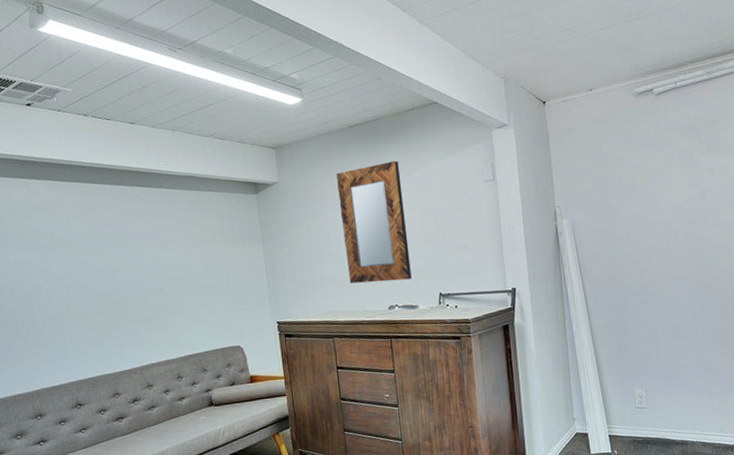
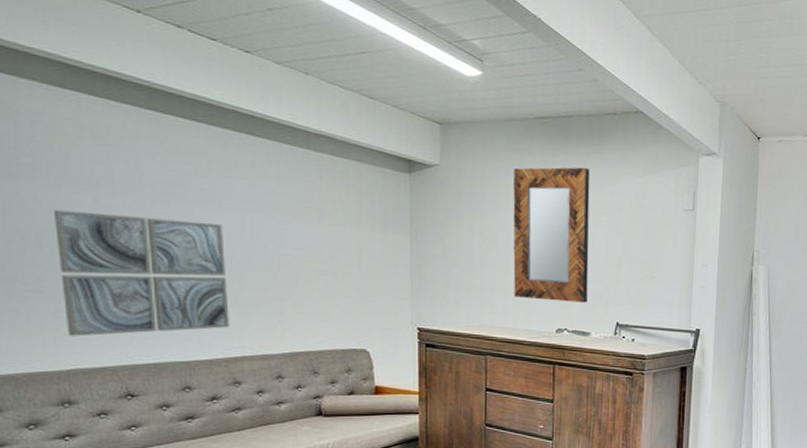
wall art: none [19,261,140,364] -> present [54,209,230,337]

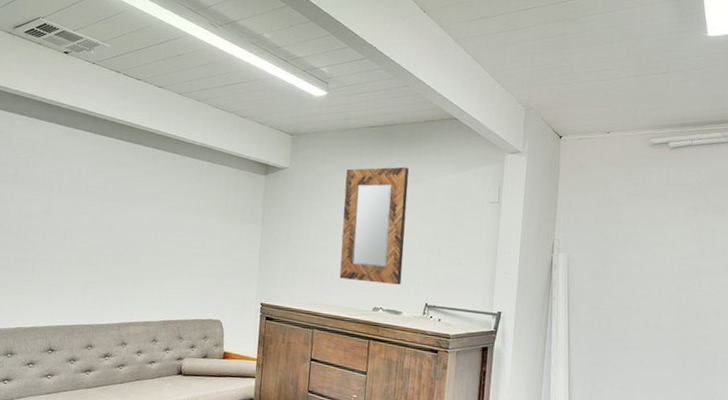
wall art: present [54,209,230,337] -> none [17,207,129,302]

